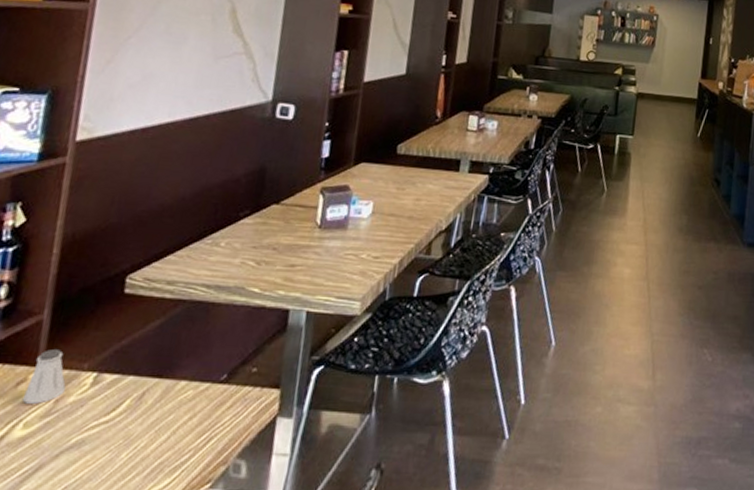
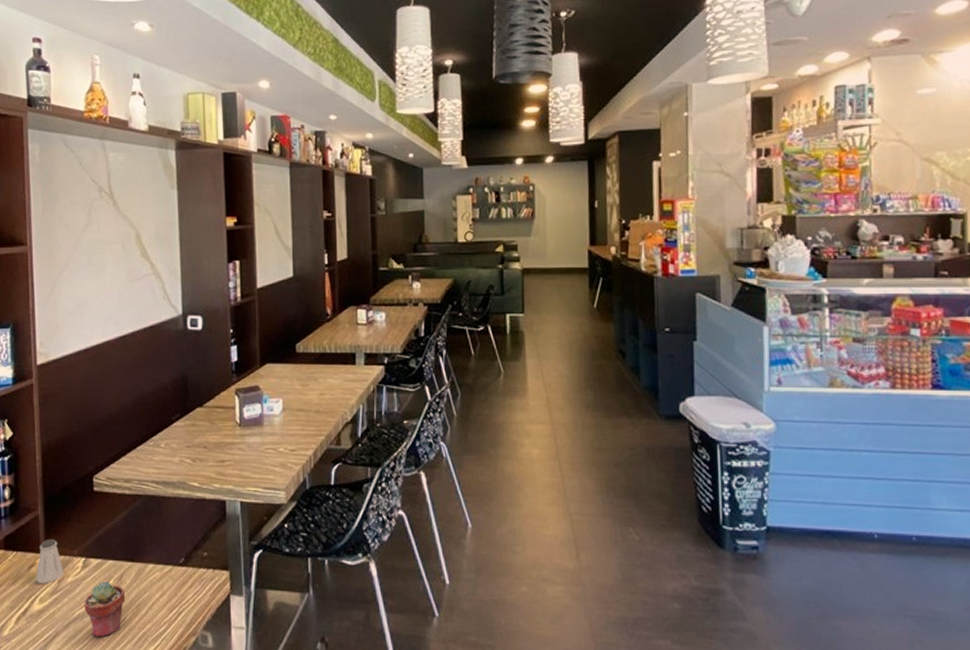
potted succulent: none [84,401,144,470] -> present [84,581,126,638]

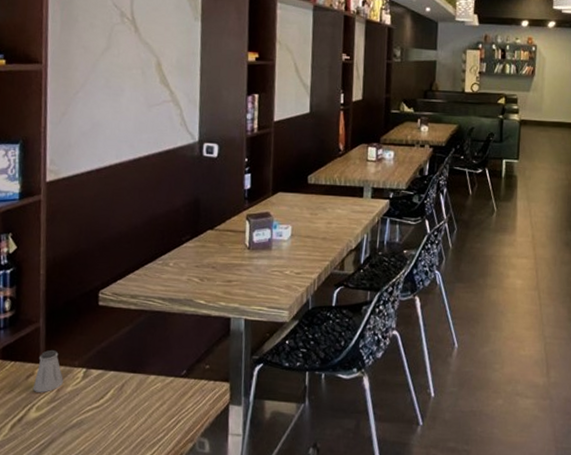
potted succulent: present [84,581,126,638] -> none [82,391,126,444]

